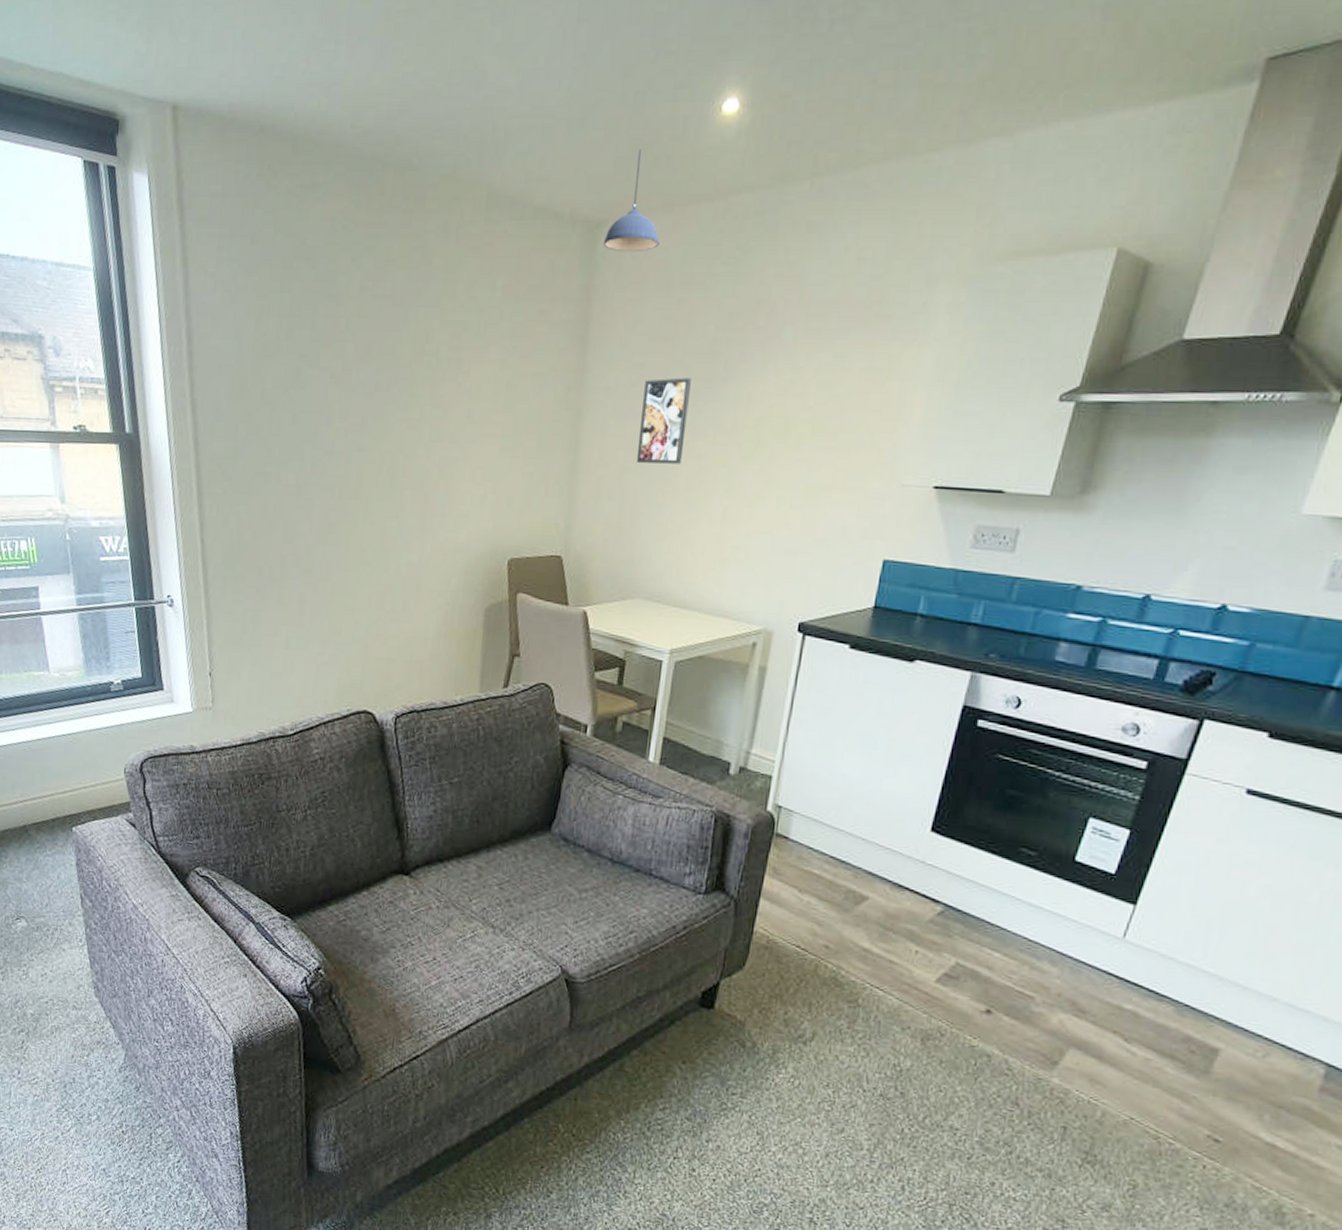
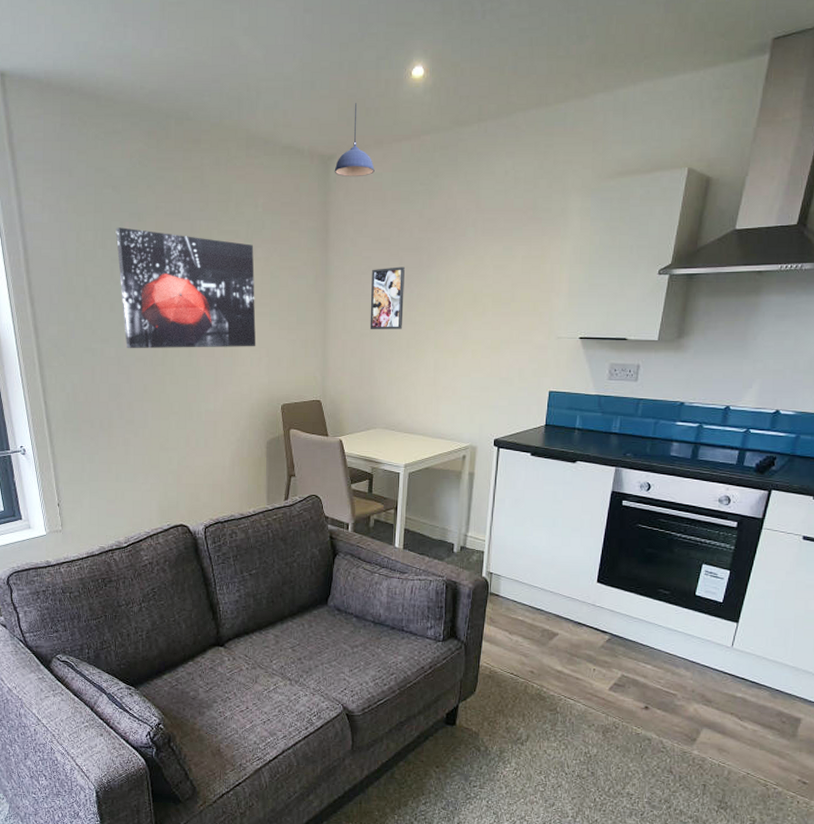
wall art: none [306,313,487,480] -> present [115,227,256,349]

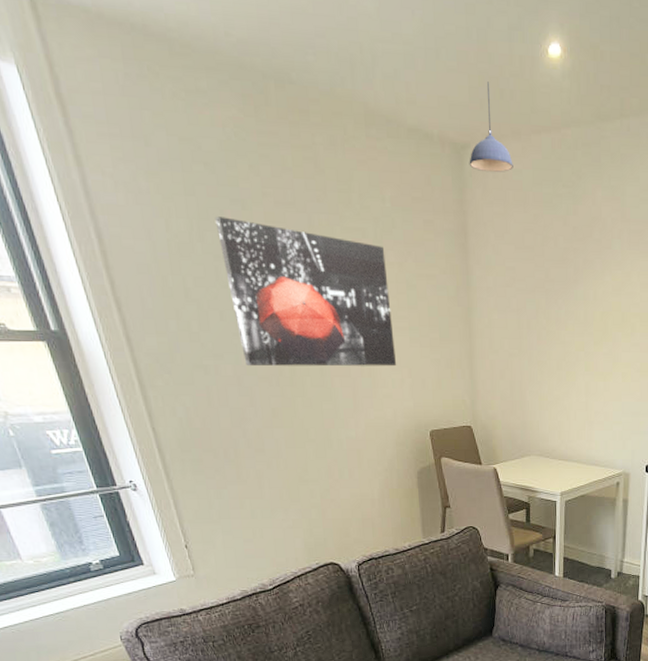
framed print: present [369,266,405,329] -> none [517,279,552,349]

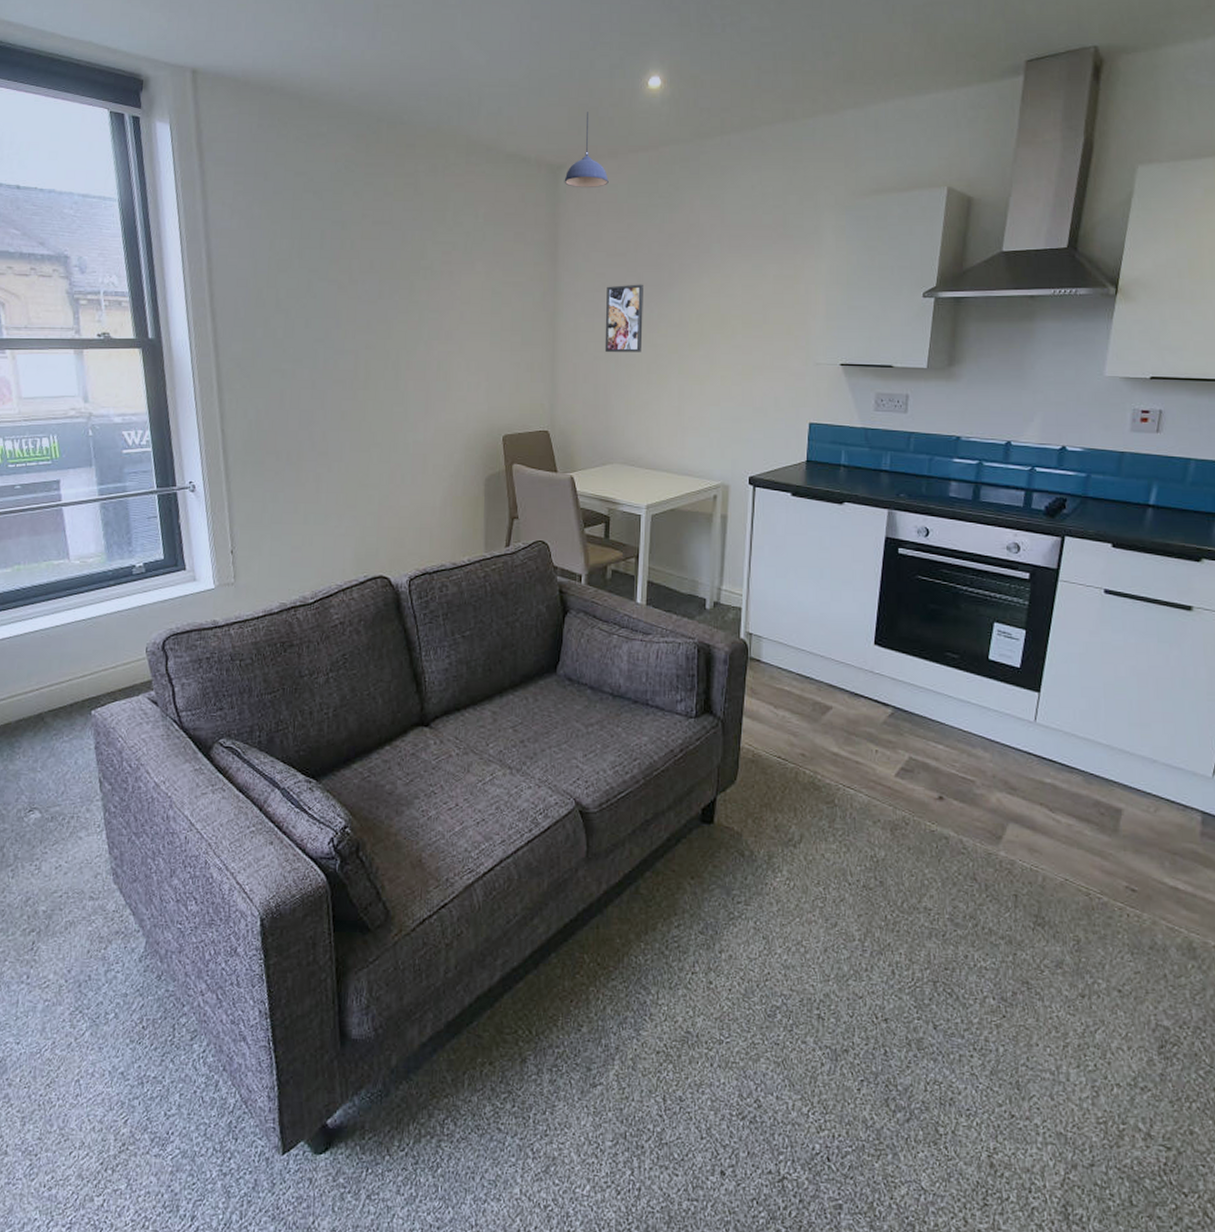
wall art: present [215,216,397,367] -> none [315,236,475,371]
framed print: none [517,279,552,349] -> present [604,284,643,352]

